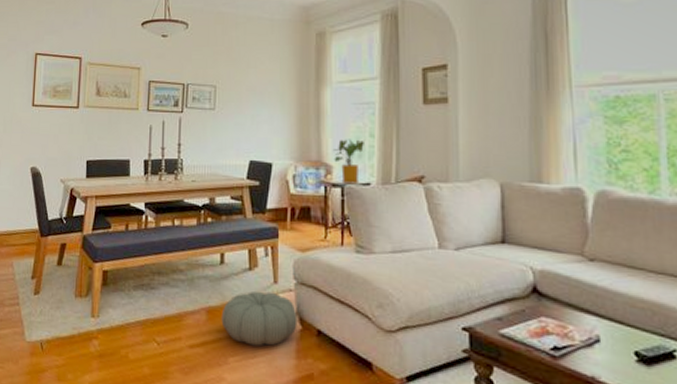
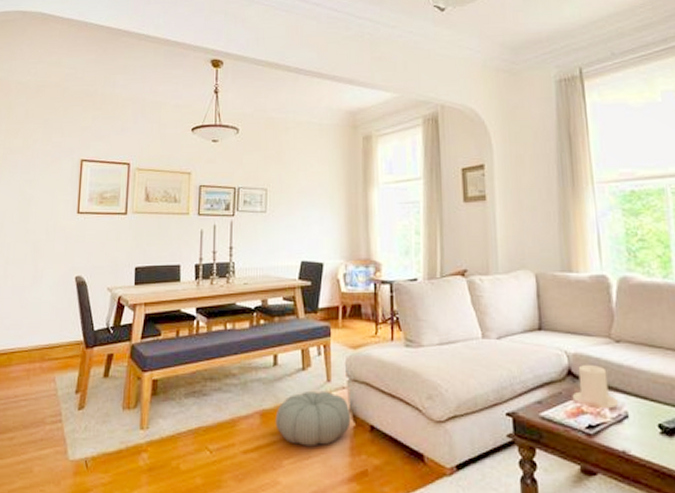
house plant: present [334,139,364,185] -> none [382,237,411,281]
candle: none [536,283,590,331] -> present [572,365,619,409]

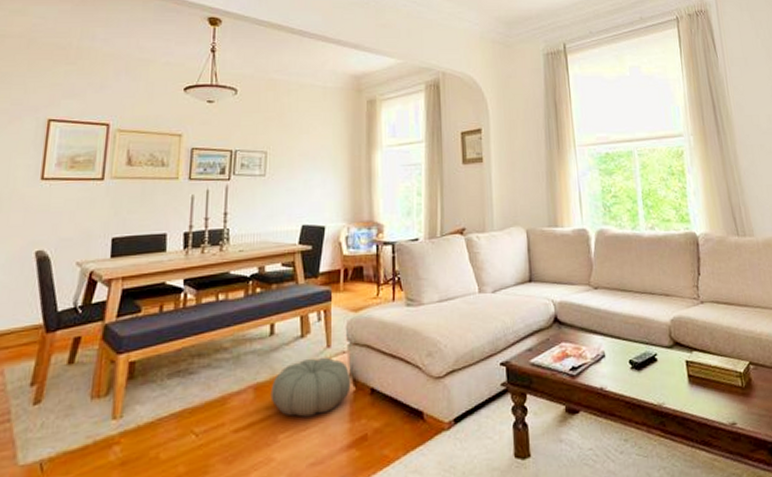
candle: present [572,365,619,409] -> none [558,311,597,352]

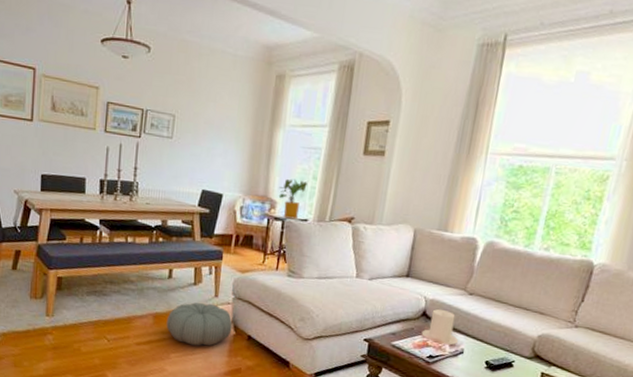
house plant: none [385,198,412,241] -> present [278,178,307,220]
candle: none [558,311,597,352] -> present [421,309,459,345]

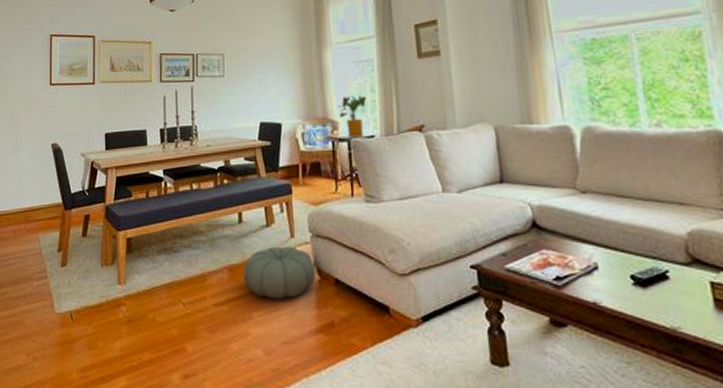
candle: present [421,309,459,345] -> none [537,217,588,261]

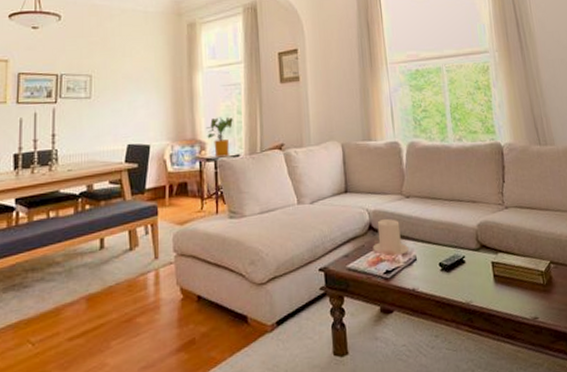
pouf: present [243,246,316,299] -> none [102,268,178,325]
candle: none [537,217,588,261] -> present [372,219,410,257]

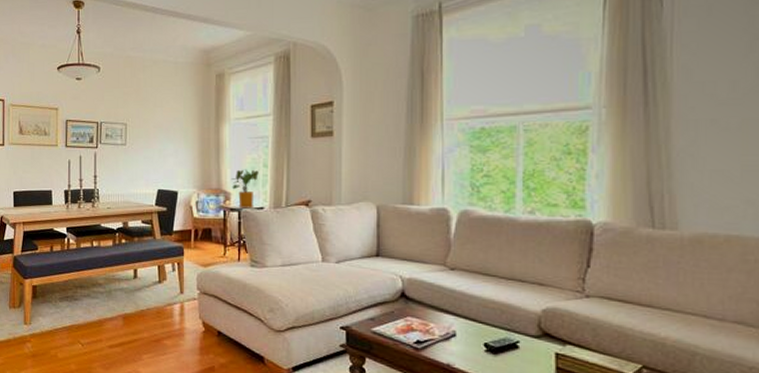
candle: present [372,219,410,257] -> none [403,289,448,328]

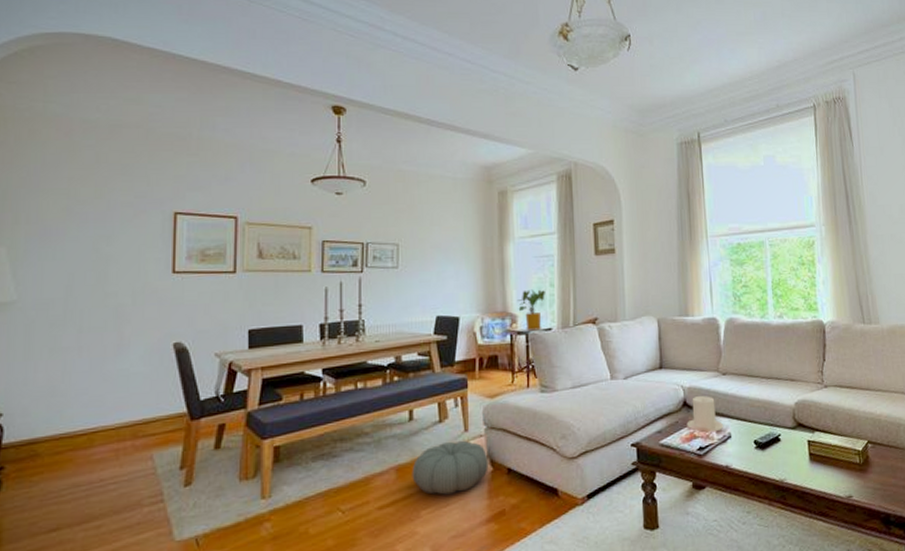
pouf: none [136,300,201,345] -> present [412,440,489,495]
candle: none [403,289,448,328] -> present [686,396,724,433]

